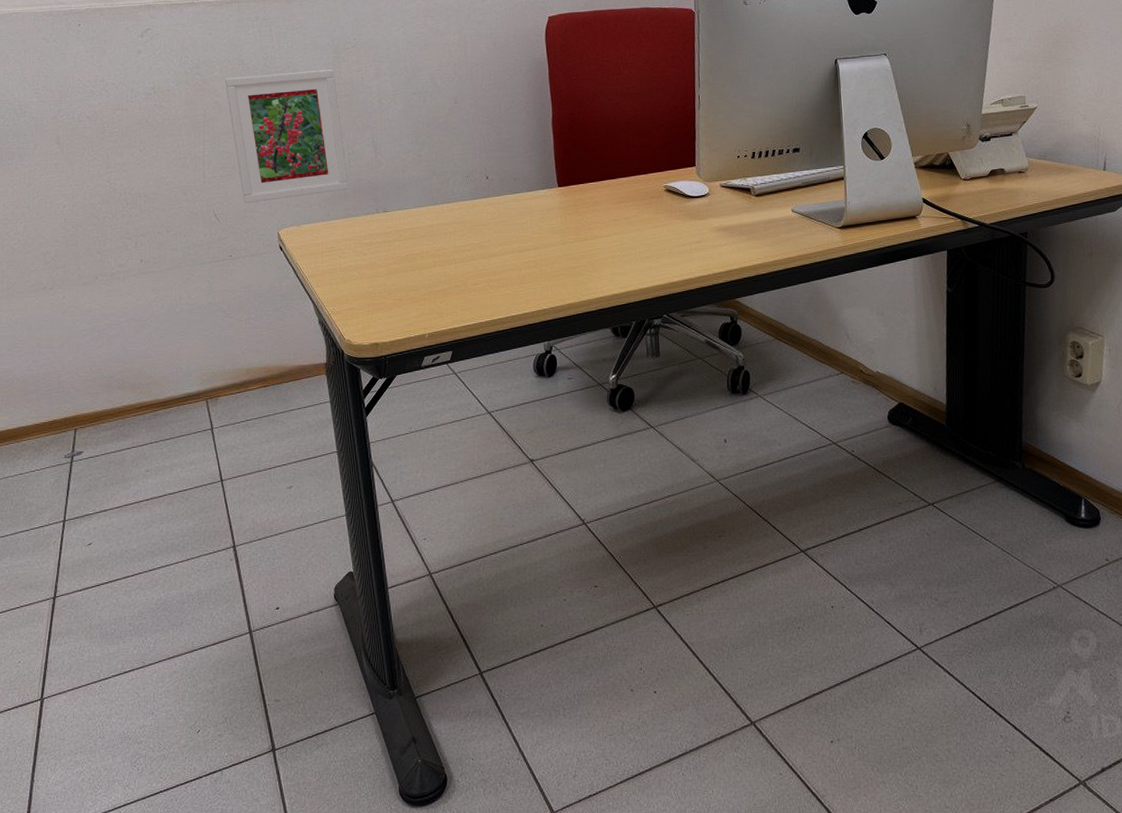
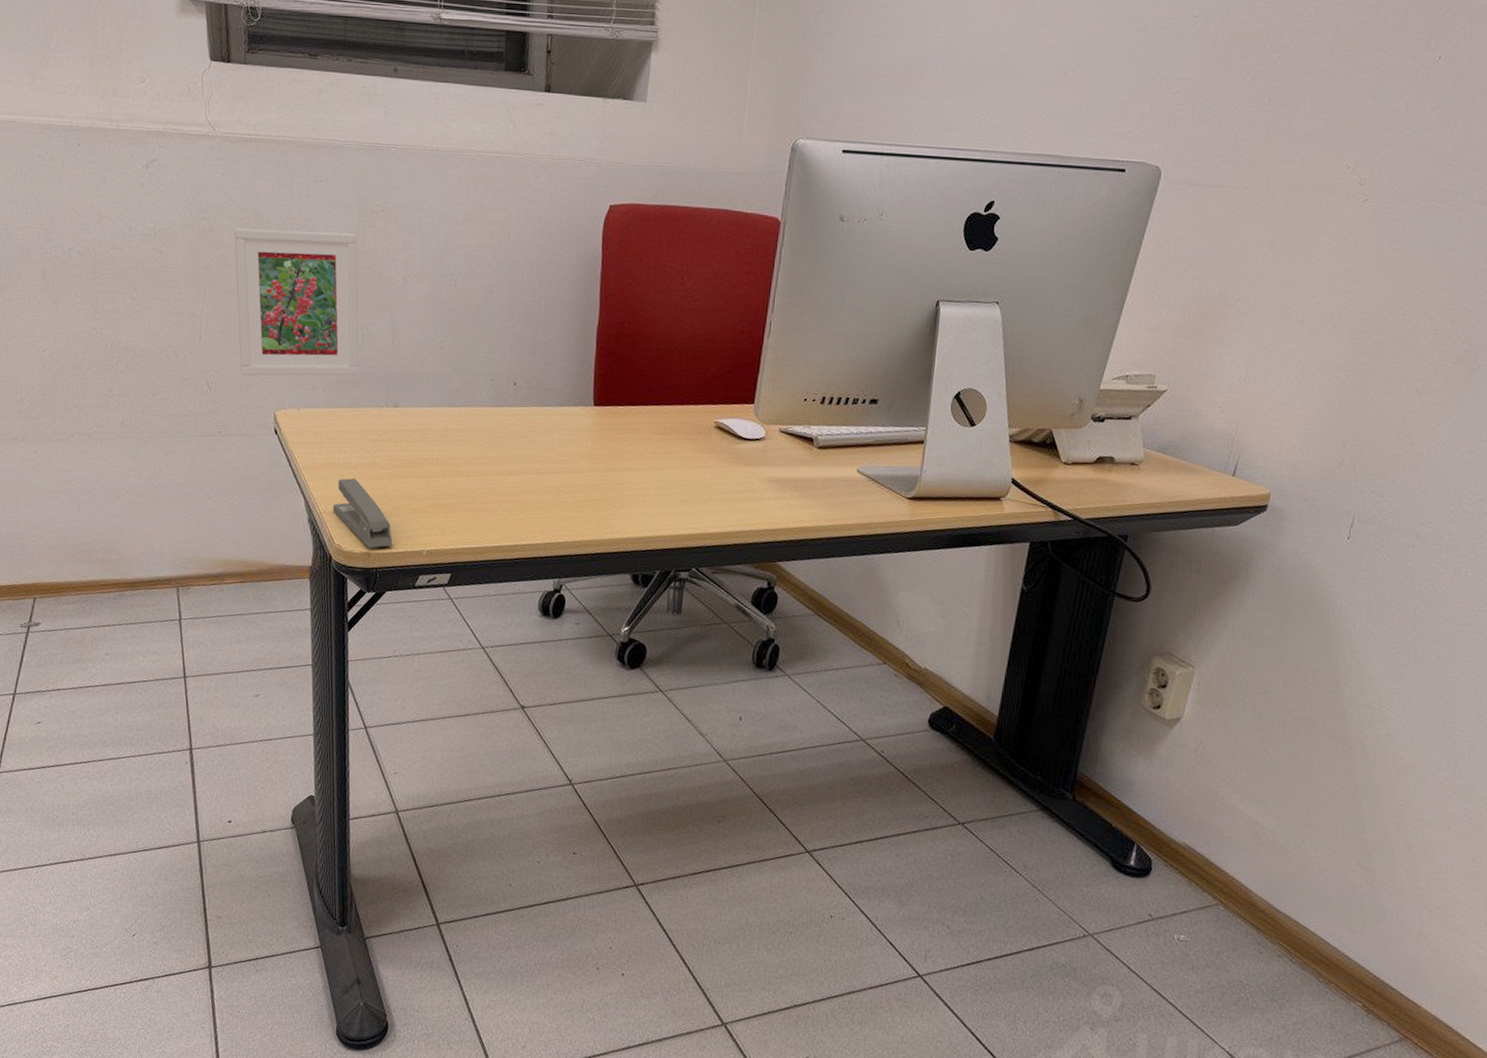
stapler: none [340,280,397,339] -> present [333,478,393,549]

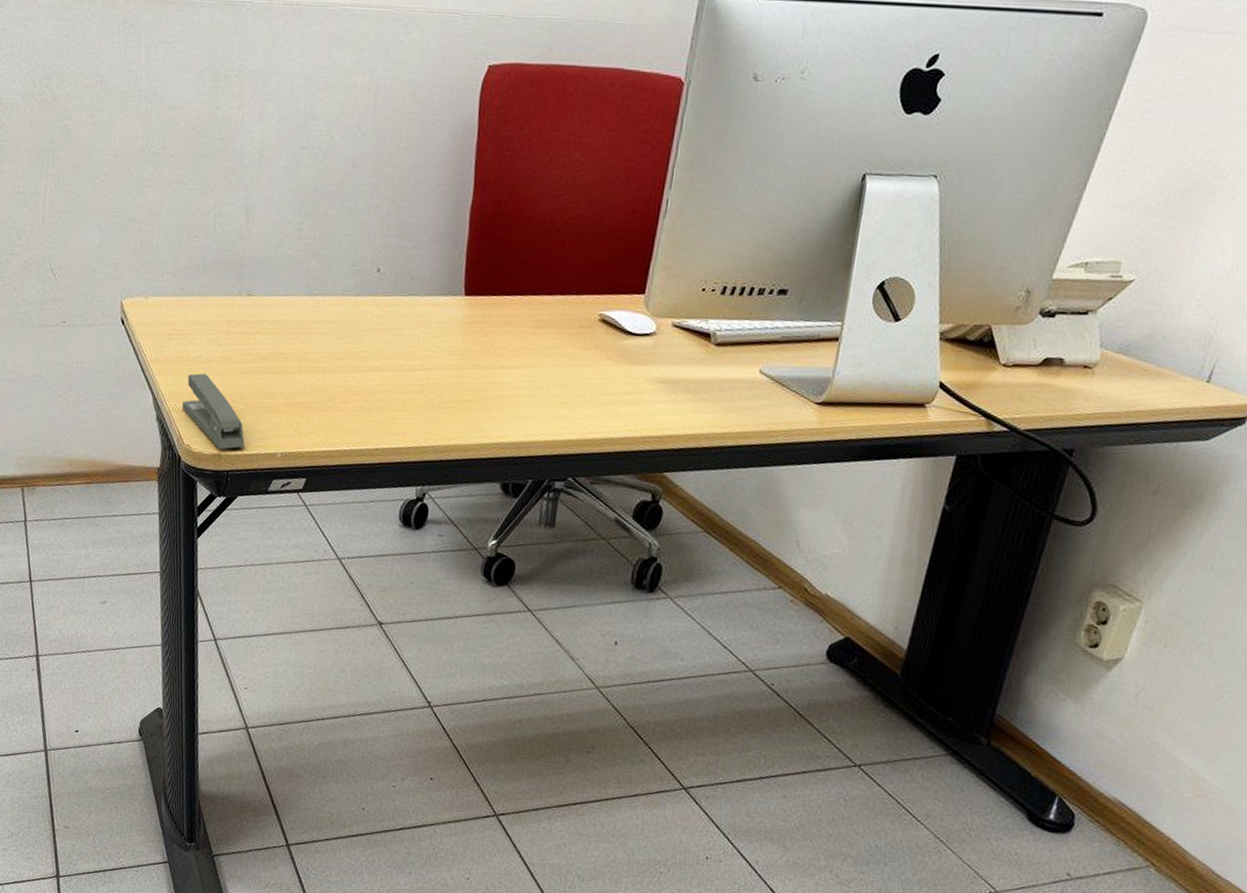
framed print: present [233,228,359,376] -> none [78,96,211,261]

